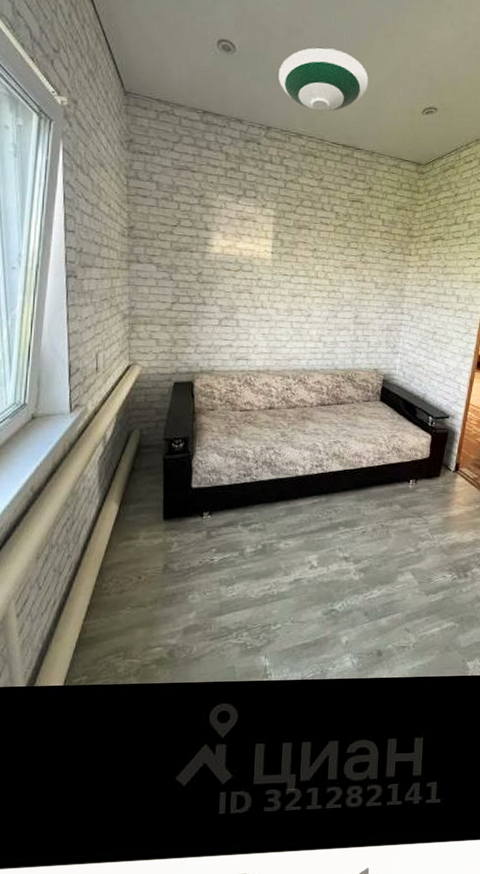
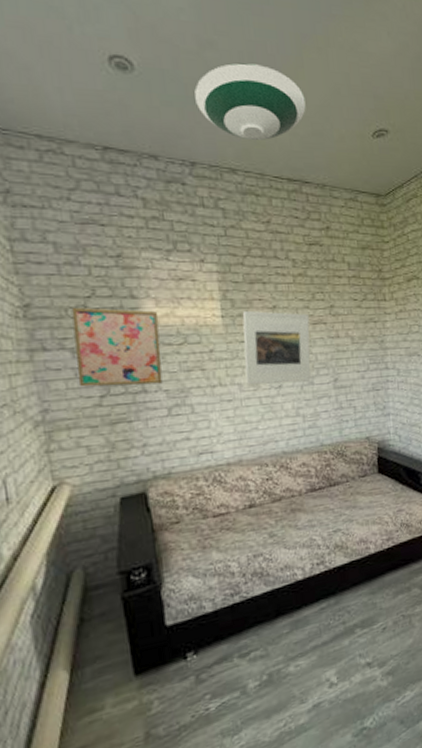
wall art: none [158,232,224,300] -> present [71,307,163,387]
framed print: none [283,250,342,315] -> present [242,310,311,385]

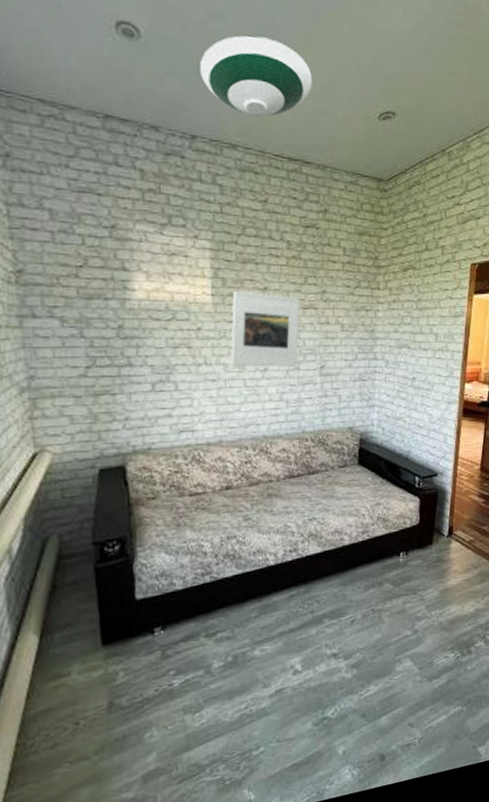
wall art: present [71,307,163,387] -> none [63,275,149,359]

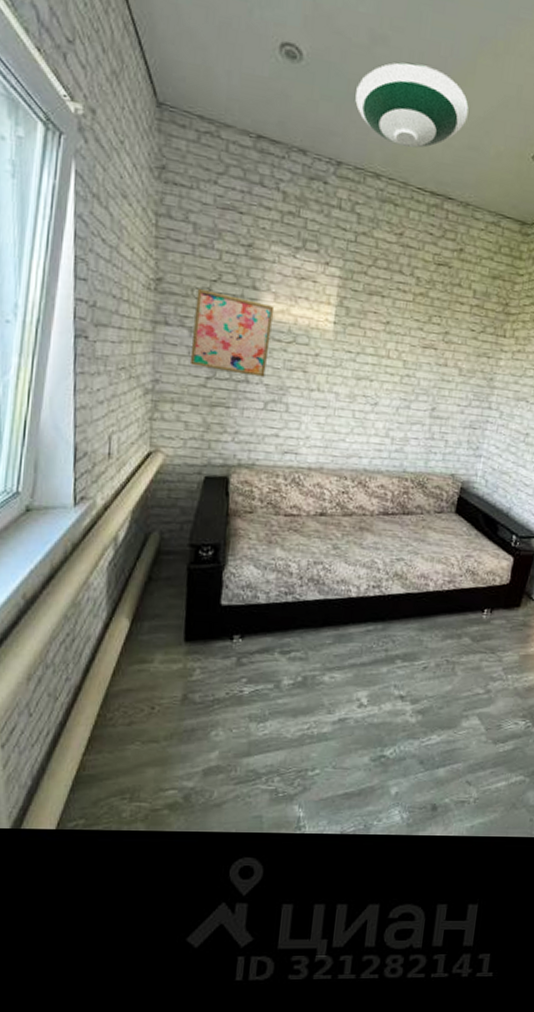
wall art: none [63,275,149,359] -> present [189,288,275,377]
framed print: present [231,290,300,367] -> none [344,320,420,405]

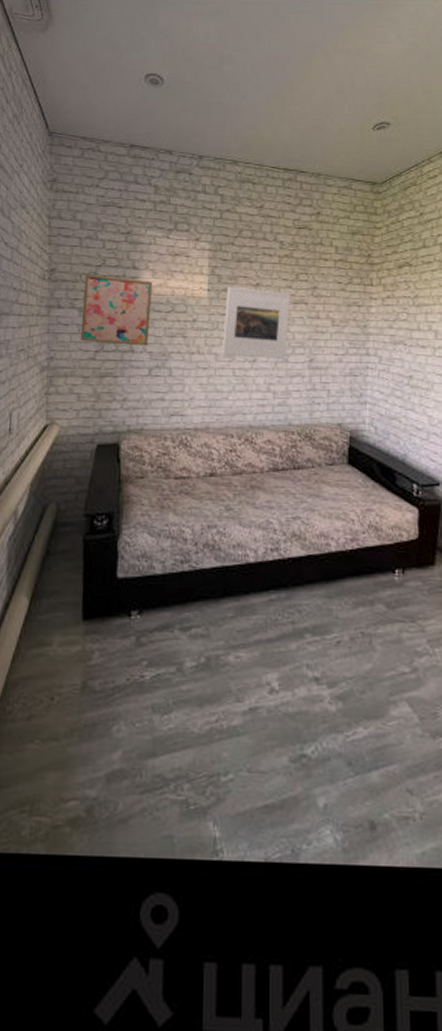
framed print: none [344,320,420,405] -> present [223,286,290,359]
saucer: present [355,62,469,148] -> none [210,72,309,137]

